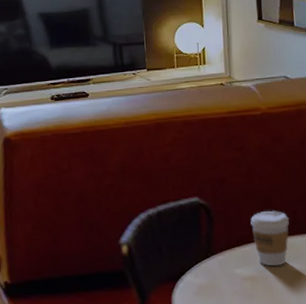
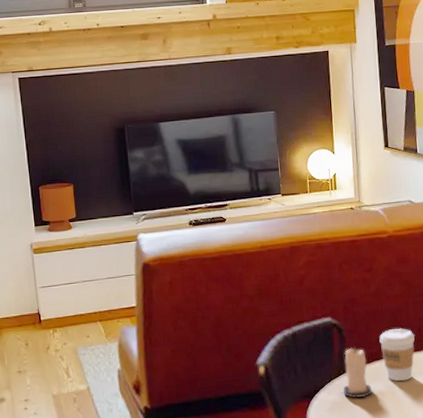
candle: none [211,229,243,283] -> present [344,347,373,398]

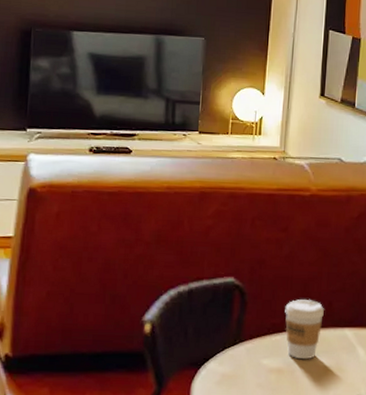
candle: present [344,347,373,398] -> none [237,314,269,374]

